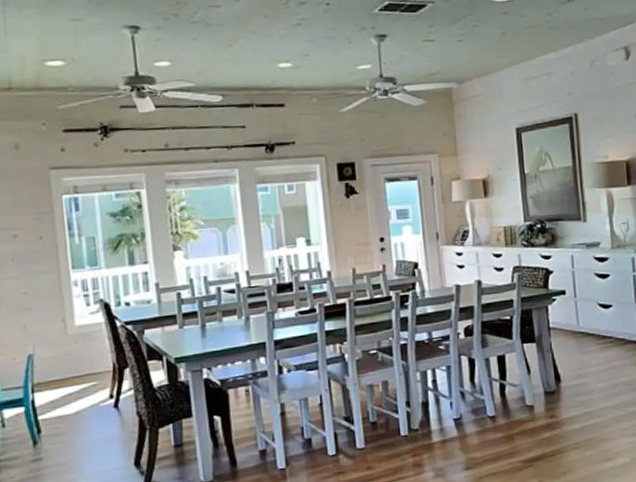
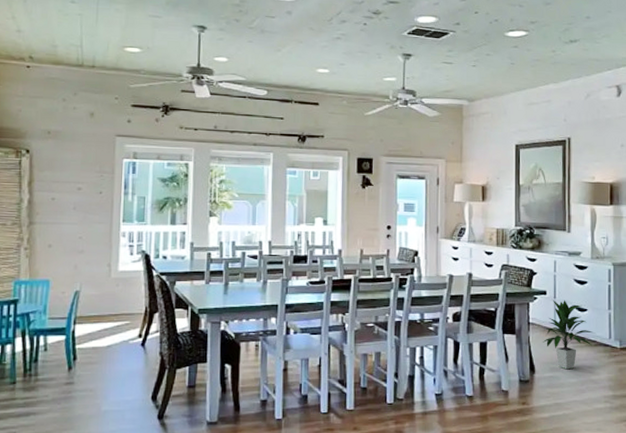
indoor plant: none [566,297,623,374] -> present [543,299,596,369]

